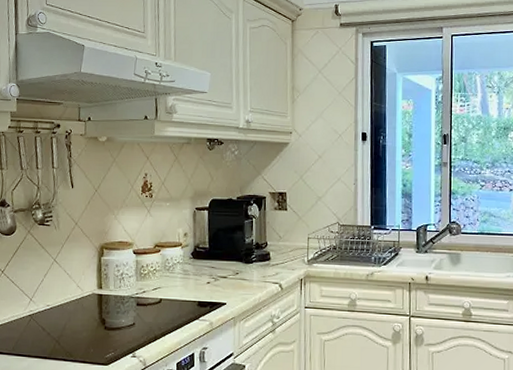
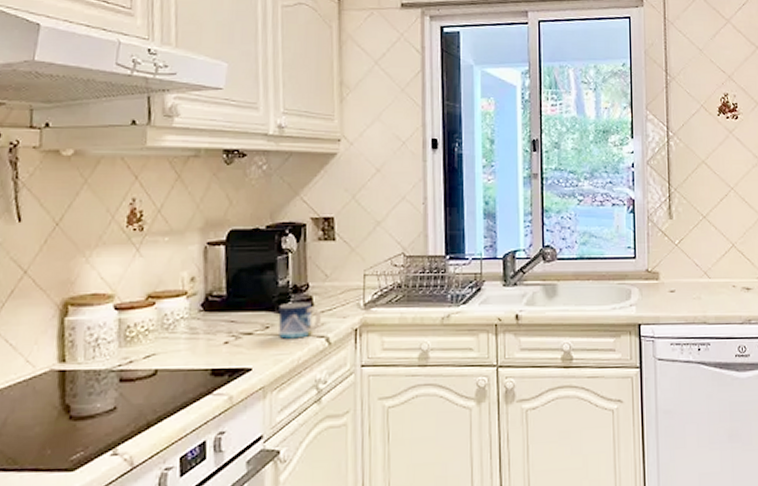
mug: none [245,256,276,283] -> present [278,302,321,339]

